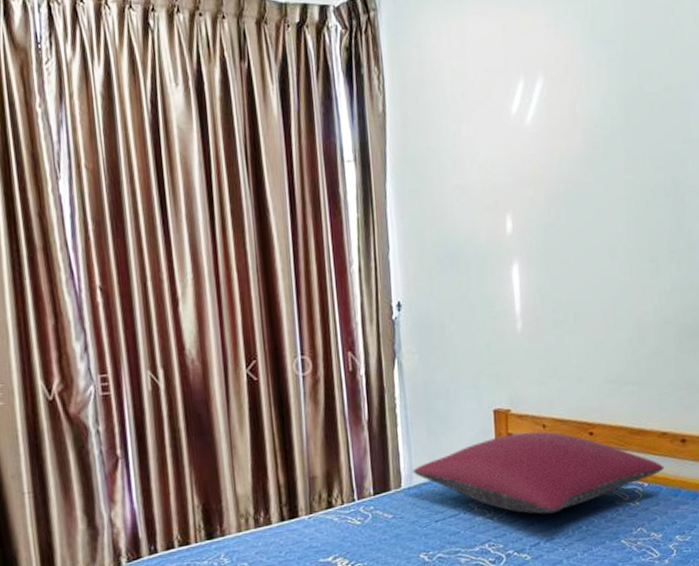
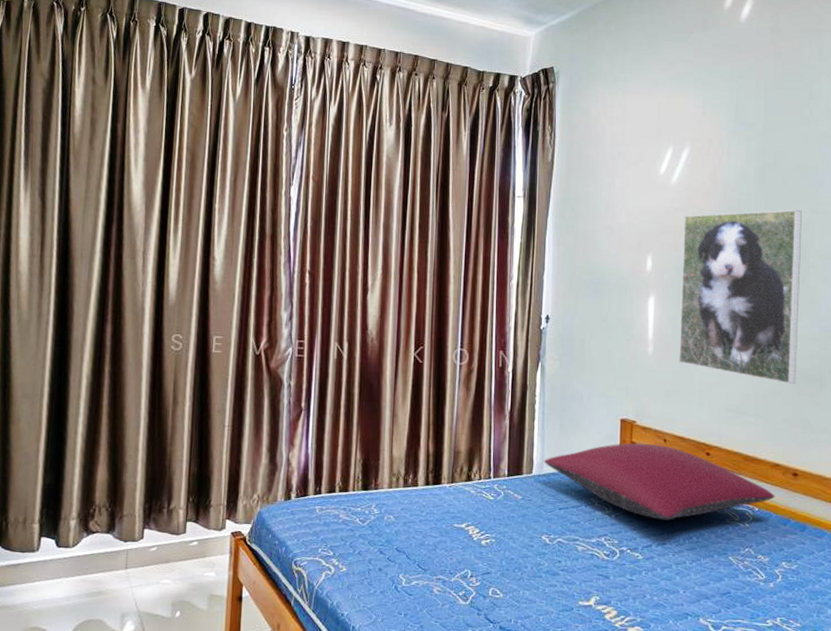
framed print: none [543,140,678,344] -> present [679,209,802,385]

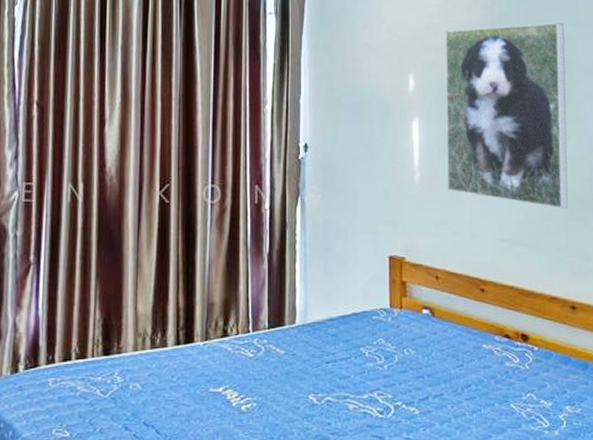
pillow: present [544,443,775,520] -> none [307,282,555,368]

